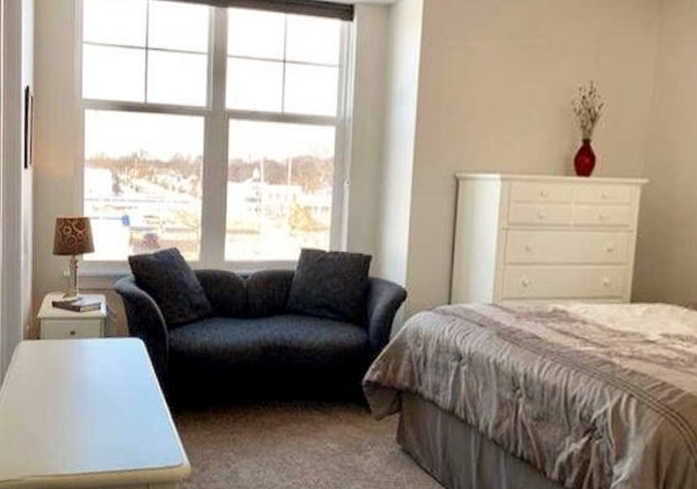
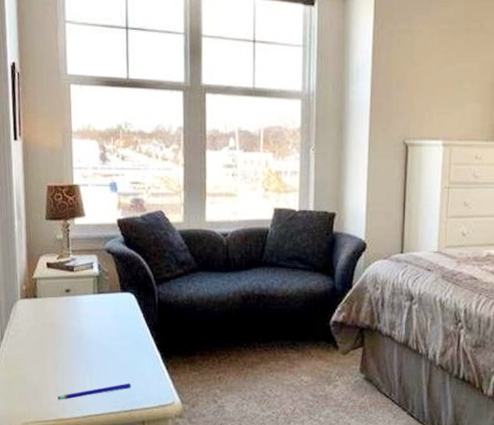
pen: none [57,439,136,454] -> present [58,383,131,400]

